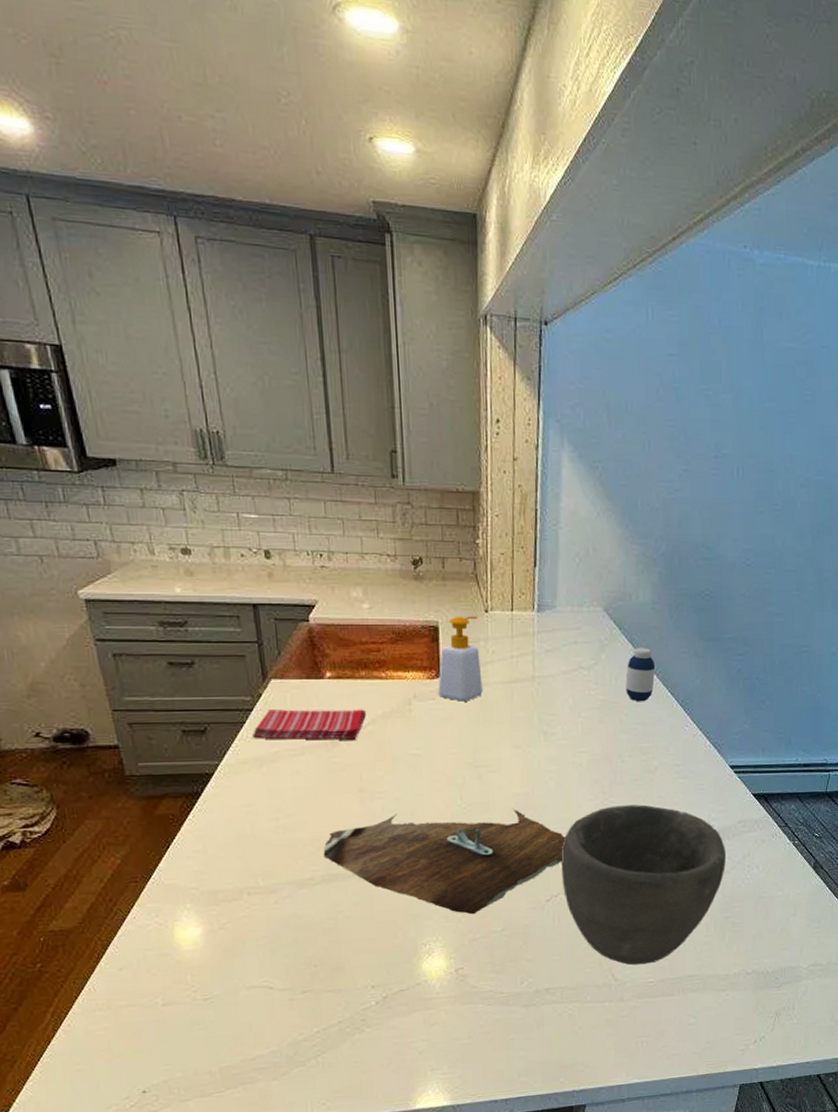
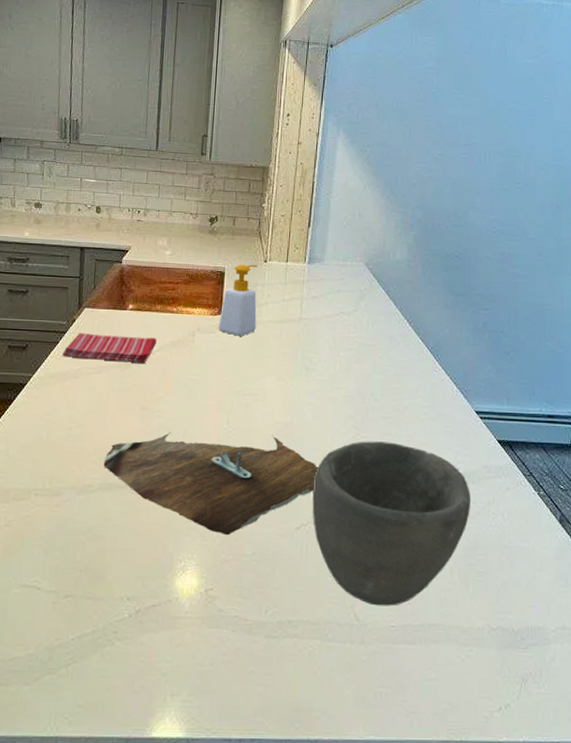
medicine bottle: present [625,647,656,702] -> none [381,298,409,346]

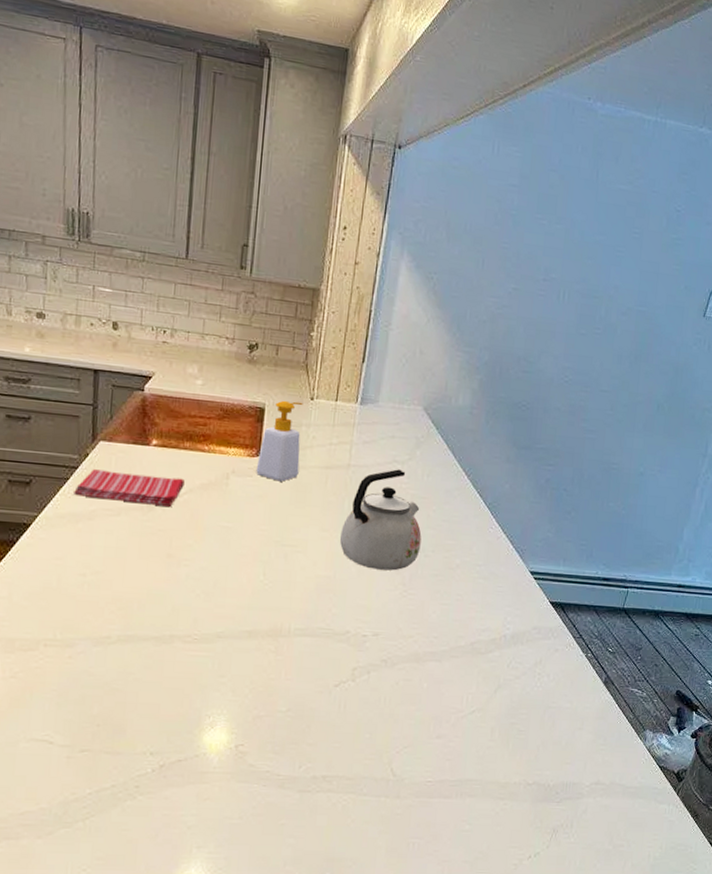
cutting board: present [103,432,318,536] -> none [123,583,361,692]
kettle: none [295,320,370,415] -> present [339,469,422,571]
bowl: present [312,441,471,606] -> none [352,598,519,763]

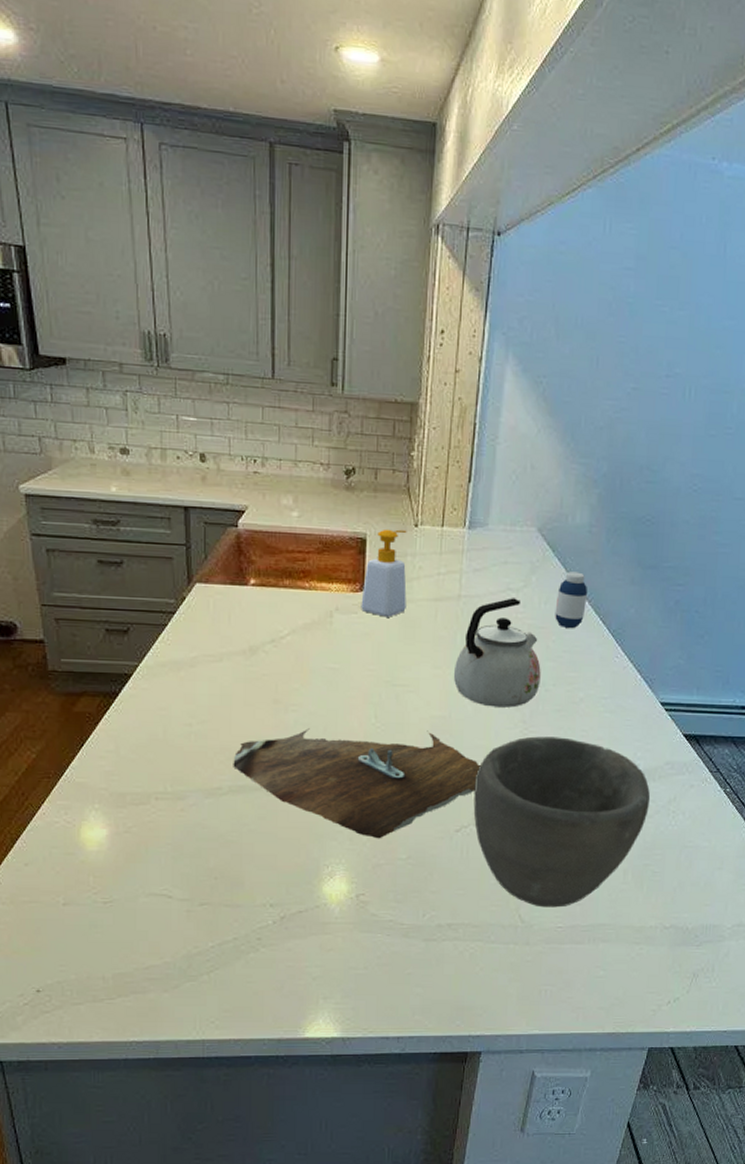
dish towel: present [74,469,185,506] -> none [173,613,286,649]
cutting board: none [123,583,361,692] -> present [233,728,481,839]
bowl: none [352,598,519,763] -> present [473,736,651,908]
medicine bottle: none [436,448,468,500] -> present [555,571,588,629]

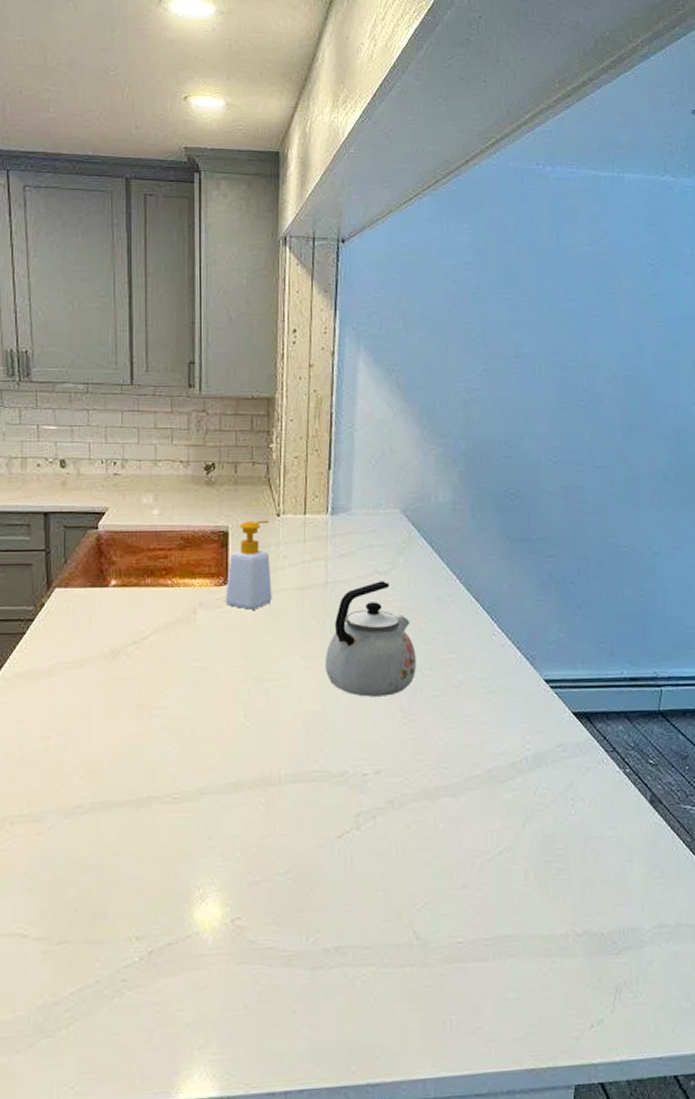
cutting board: present [233,728,481,839] -> none [94,727,360,853]
bowl: present [473,736,651,908] -> none [354,724,546,920]
medicine bottle: present [555,571,588,629] -> none [425,550,458,609]

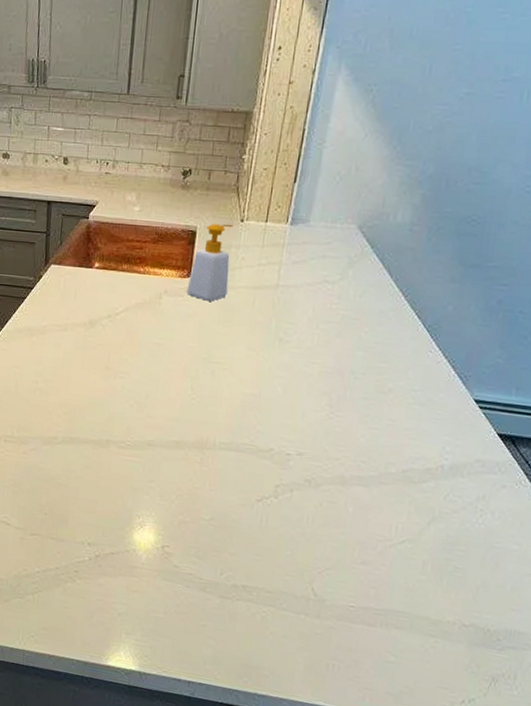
kettle: present [324,581,417,697] -> none [265,289,352,392]

